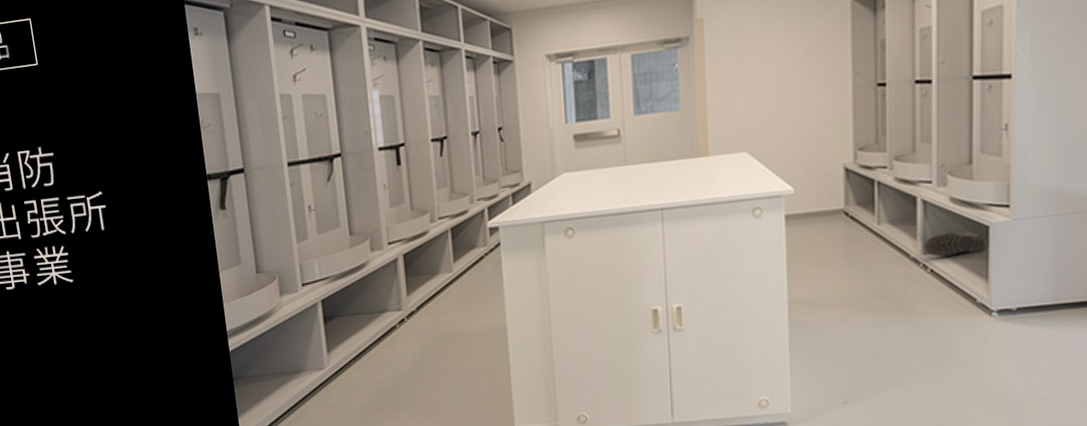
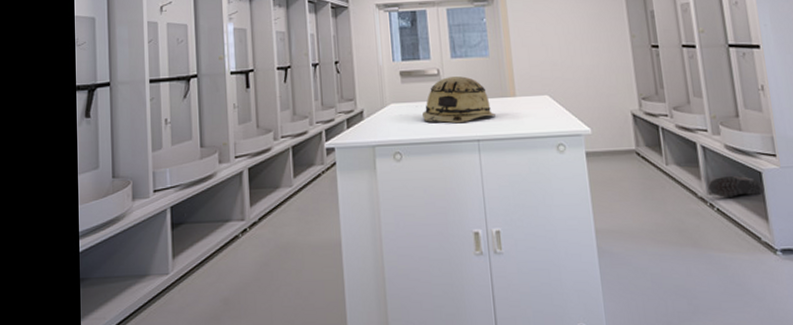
helmet: none [599,136,683,193] -> present [423,76,495,124]

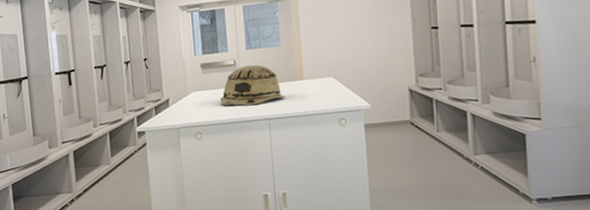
boot: present [708,175,765,198] -> none [474,137,527,158]

